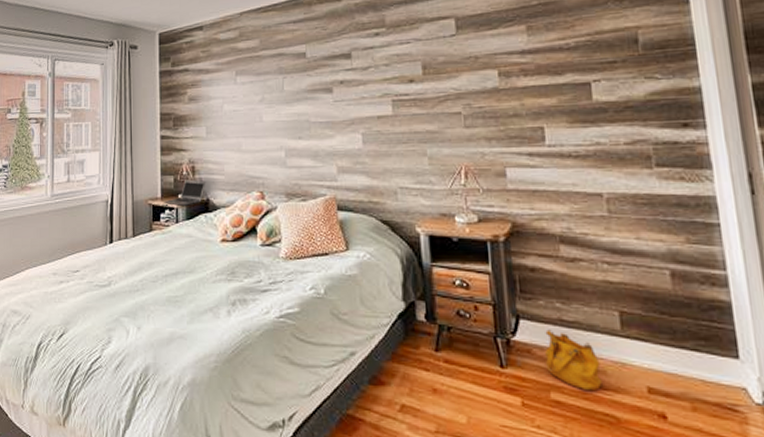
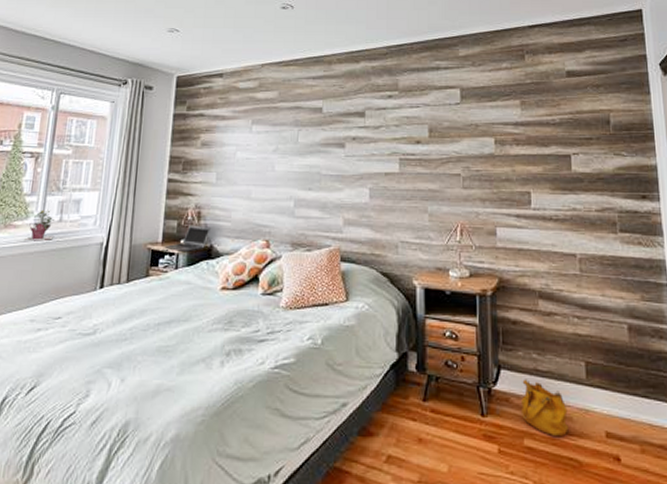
potted flower: none [39,171,65,201] -> present [23,210,55,241]

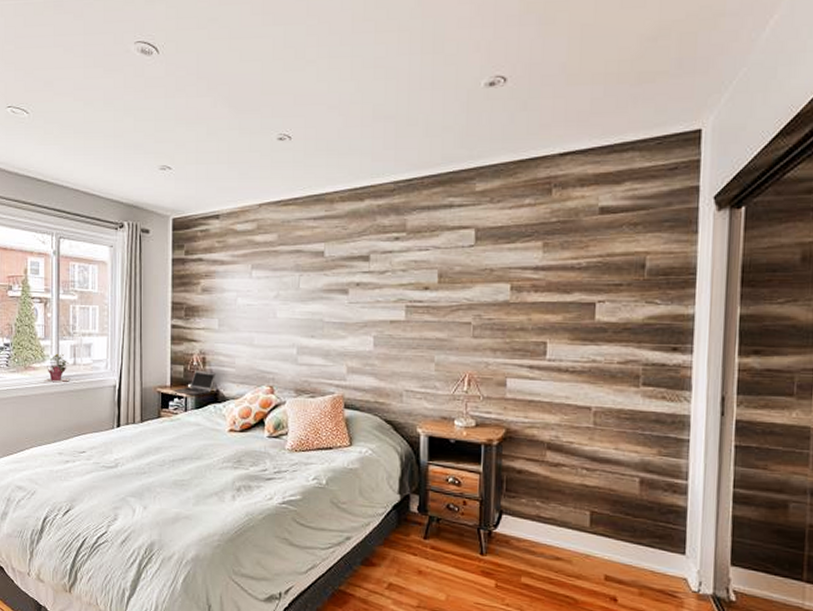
handbag: present [521,379,569,437] -> none [521,524,568,578]

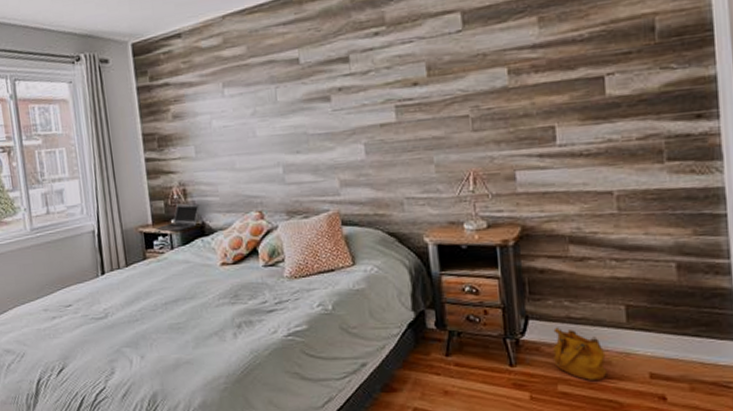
potted flower: present [43,353,71,383] -> none [17,203,46,237]
handbag: none [521,524,568,578] -> present [553,327,607,382]

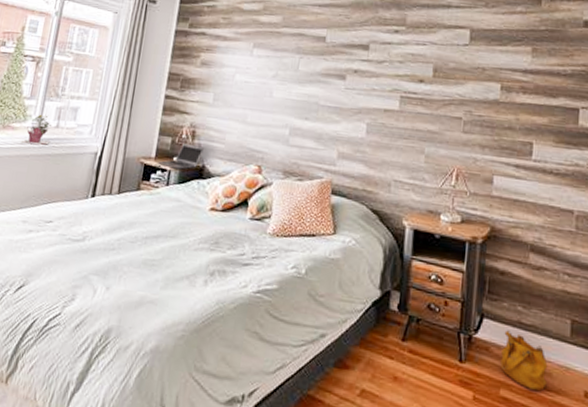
potted flower: none [17,203,46,237] -> present [20,114,52,145]

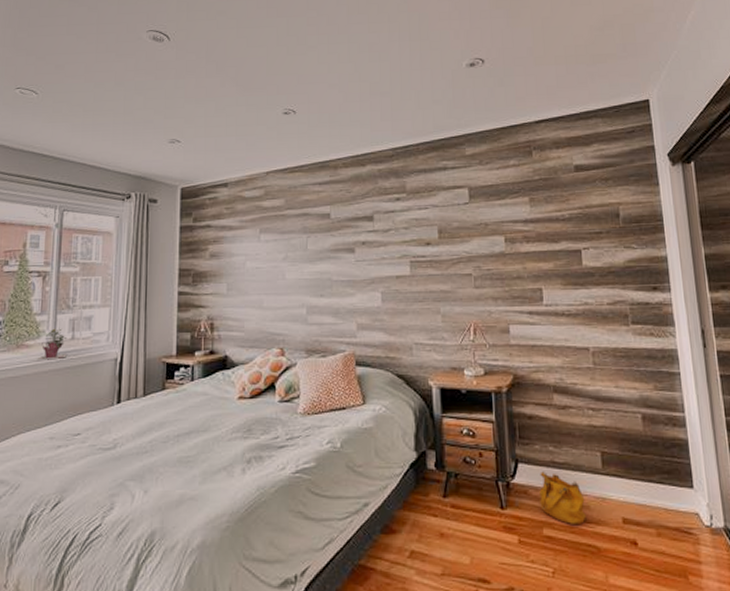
laptop: present [158,143,205,170] -> none [180,336,225,363]

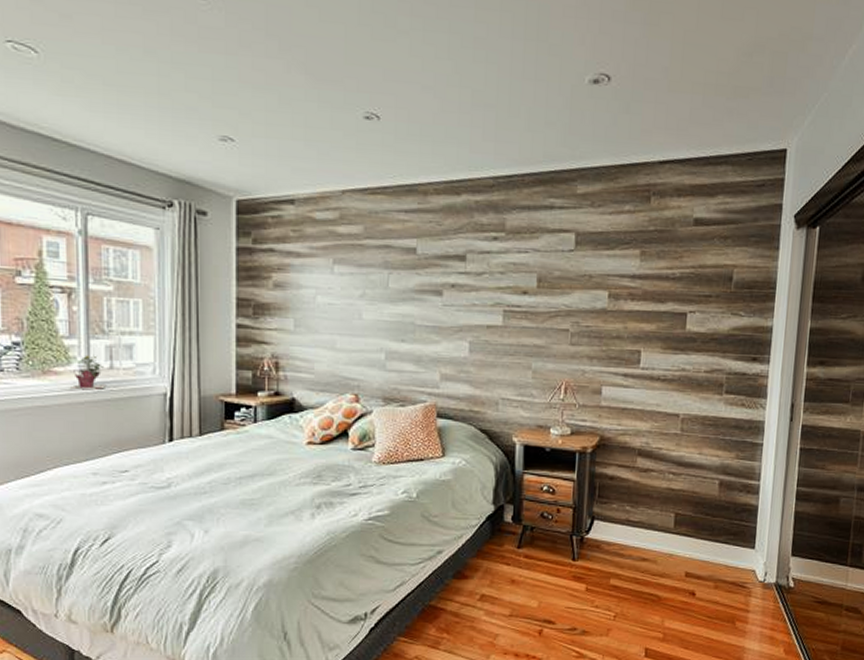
handbag: present [539,471,586,526] -> none [610,528,653,577]

